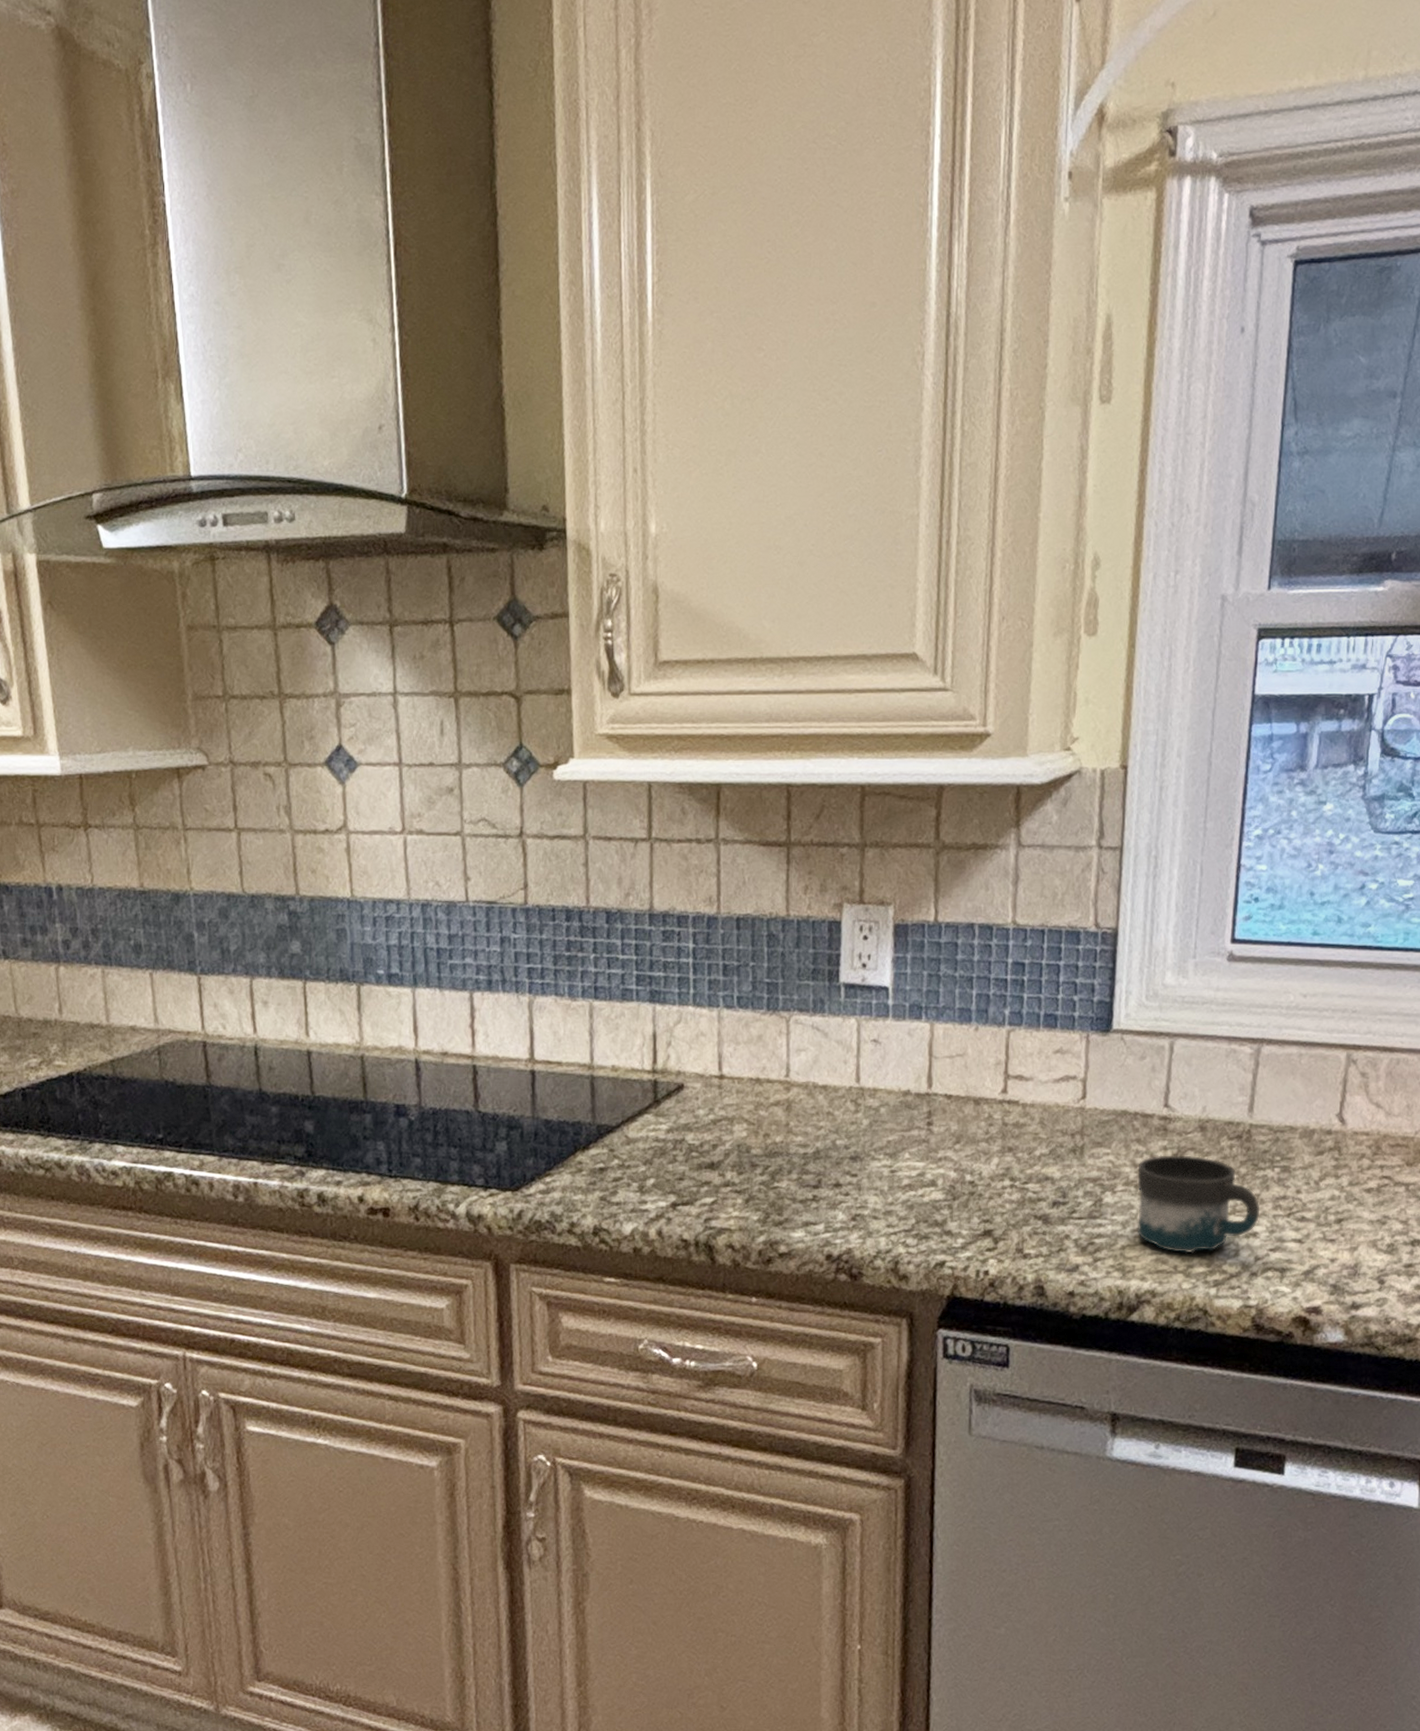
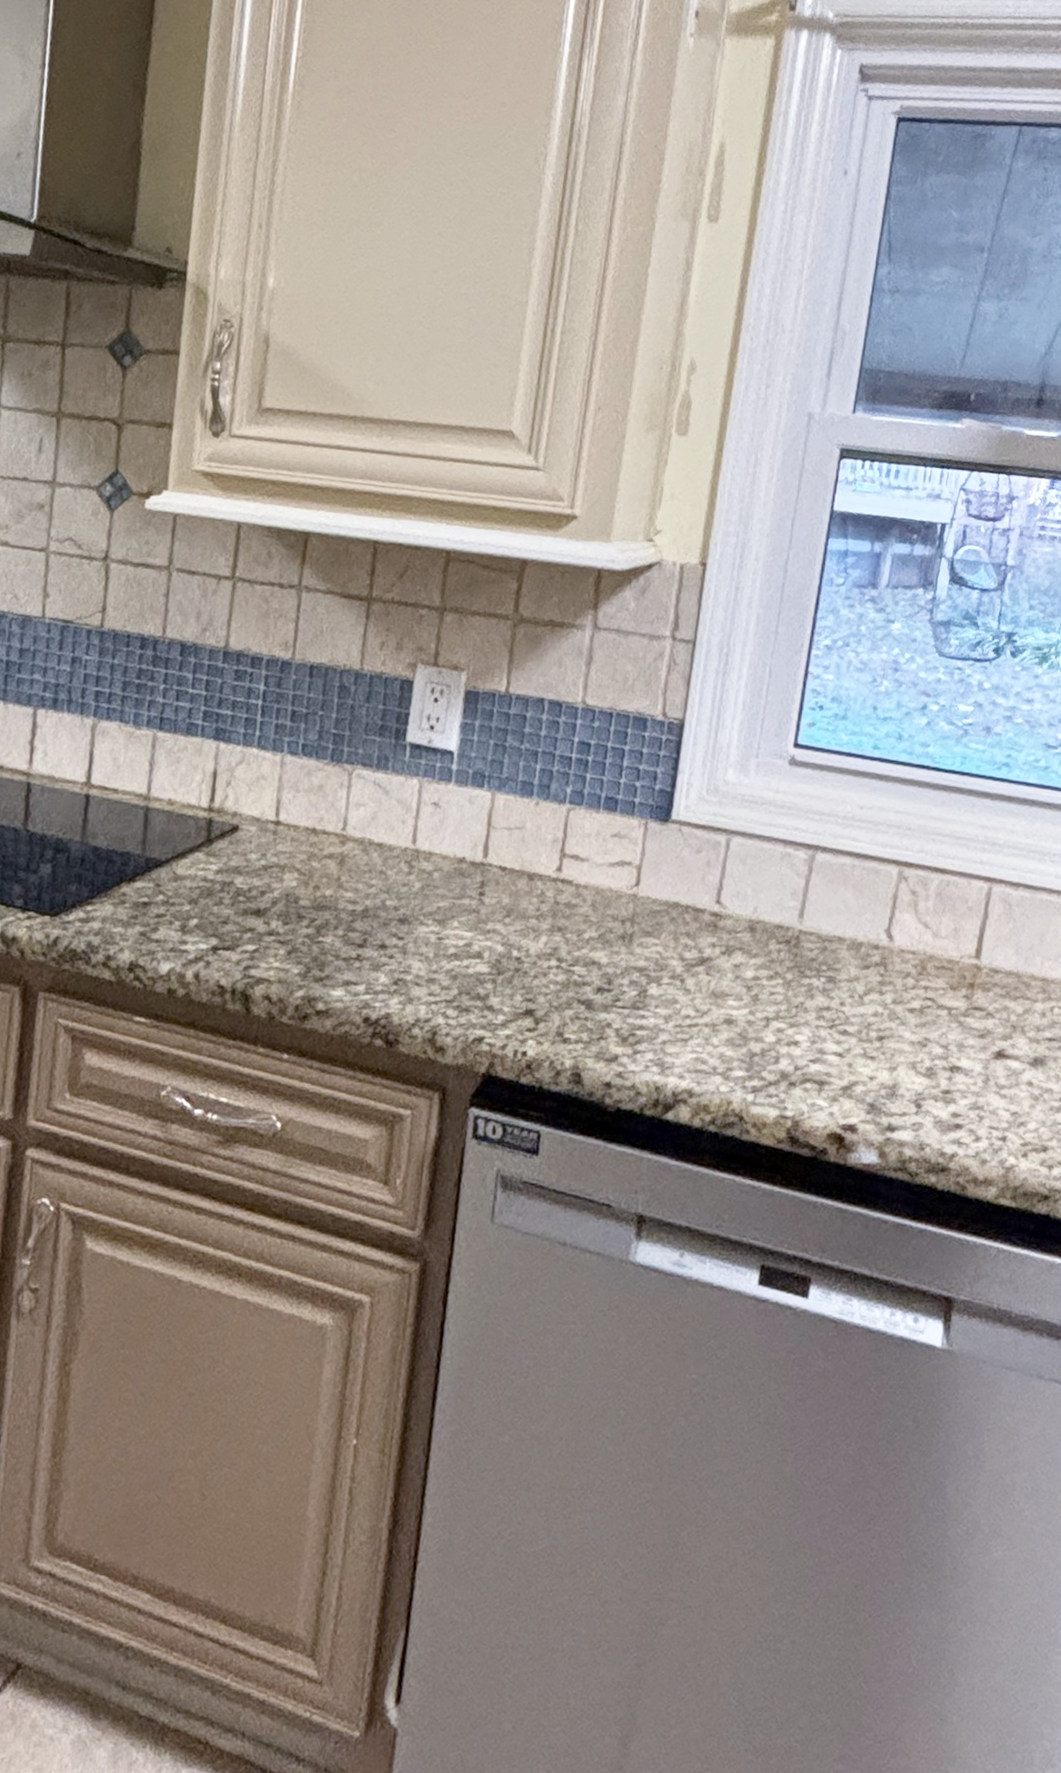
mug: present [1137,1155,1260,1254] -> none [679,951,803,1056]

